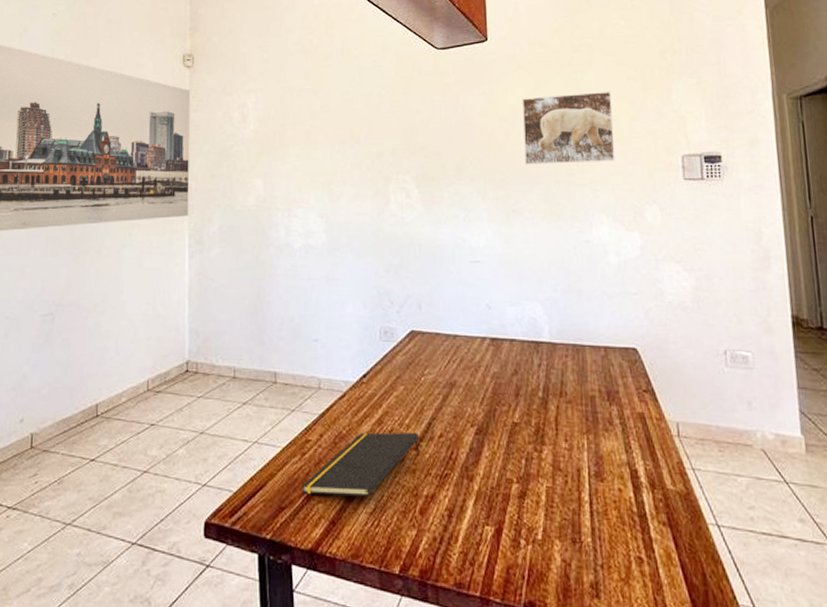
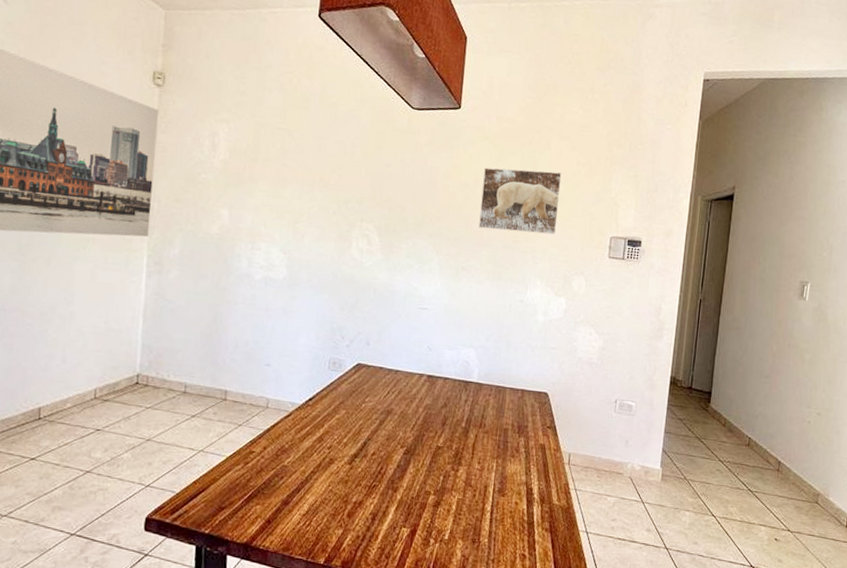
notepad: present [302,432,420,497] -> none [242,447,355,502]

